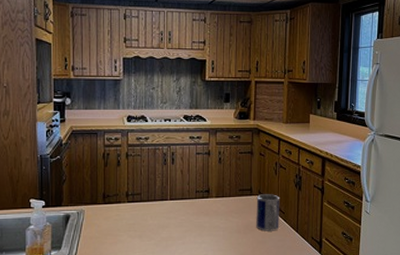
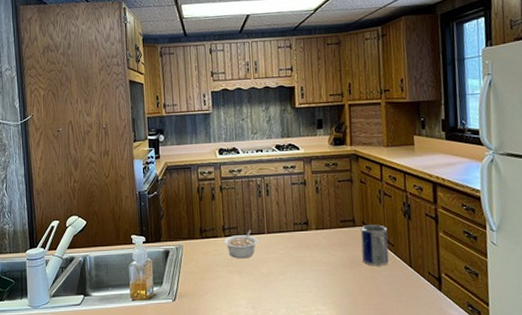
legume: none [127,196,161,224] -> present [224,230,259,259]

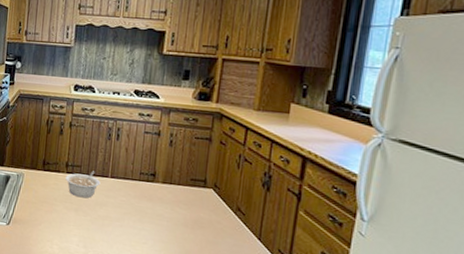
mug: present [360,225,389,266] -> none [207,188,241,233]

